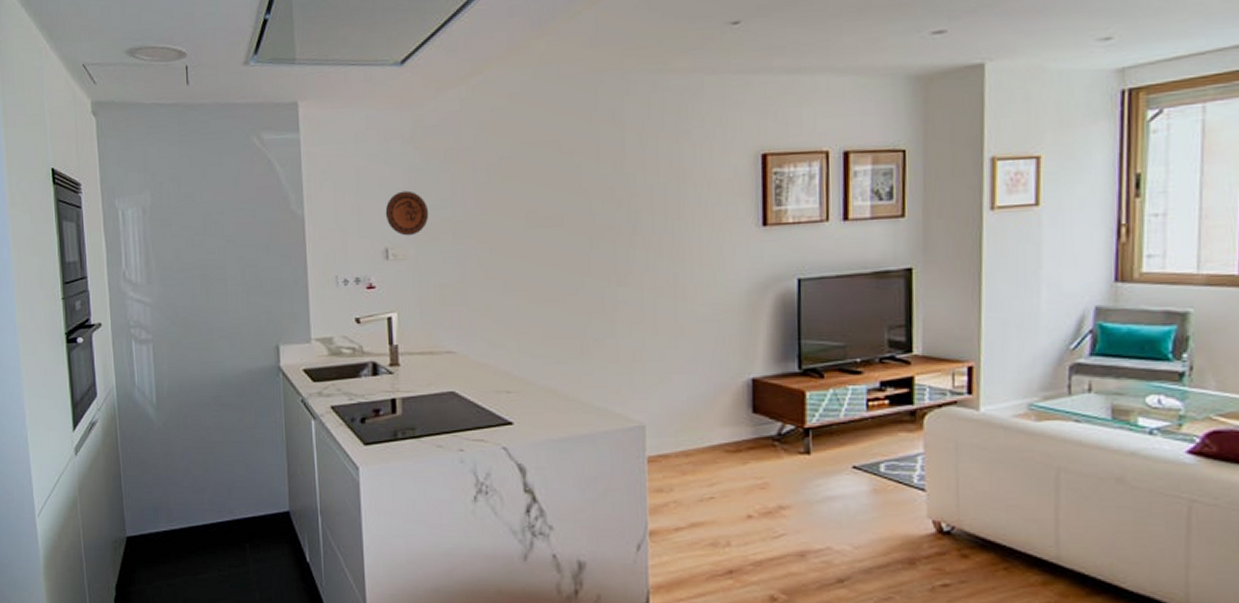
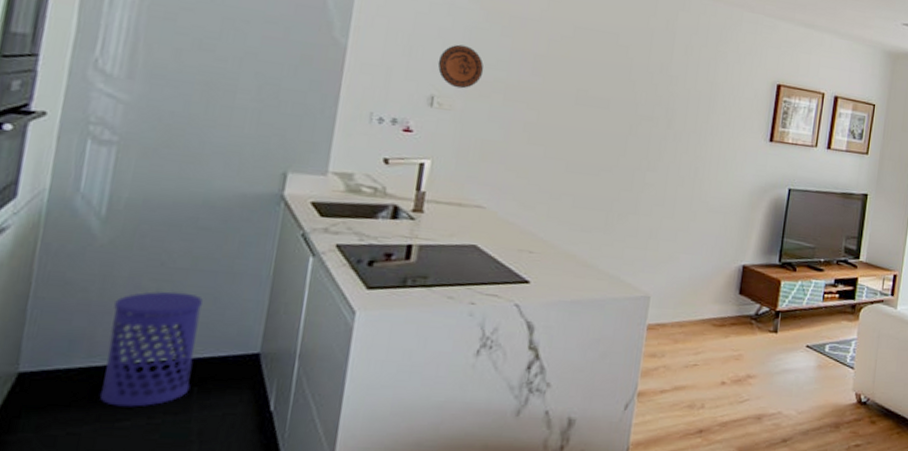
waste bin: none [177,462,243,562] -> present [99,291,203,407]

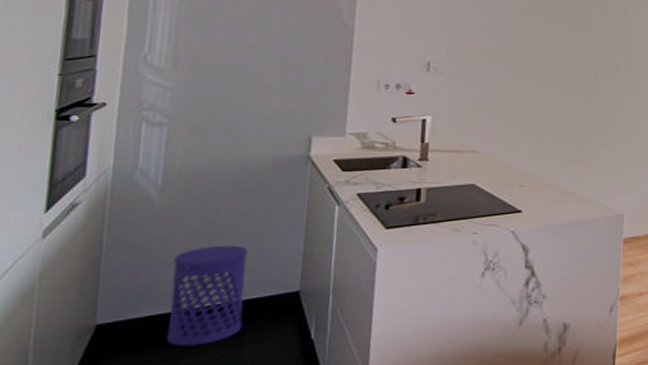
decorative plate: present [437,44,484,89] -> none [431,18,470,54]

